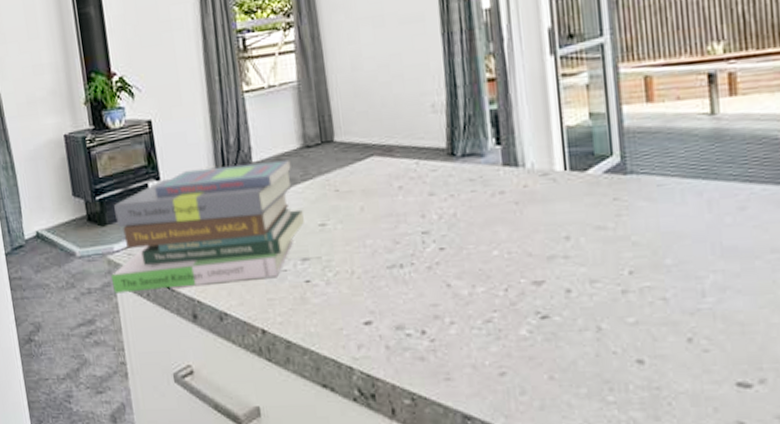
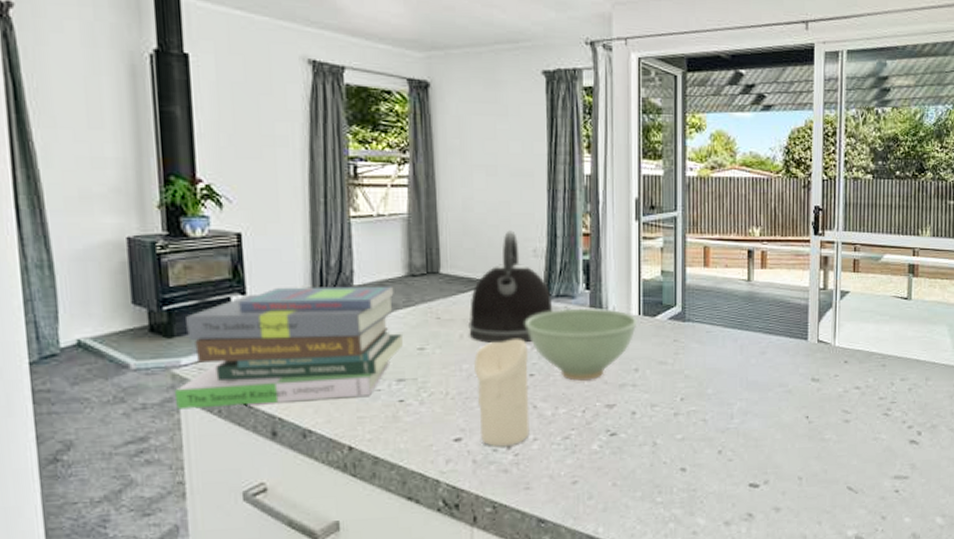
kettle: none [367,85,460,215] -> present [467,230,553,344]
candle: none [376,208,445,331] -> present [473,339,530,447]
bowl: none [428,165,564,254] -> present [524,307,638,381]

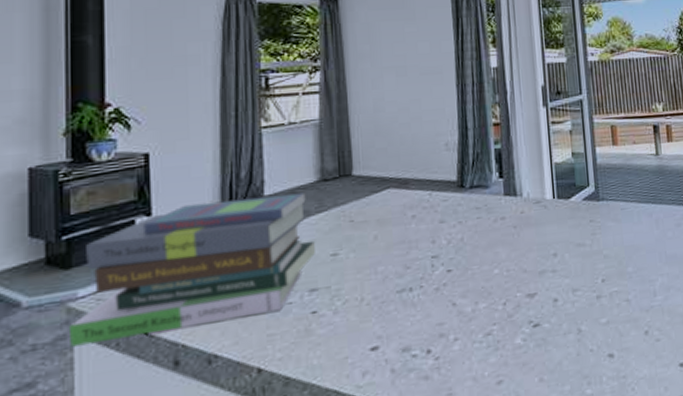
kettle: present [467,230,553,344] -> none [381,127,468,242]
candle: present [473,339,530,447] -> none [388,234,450,352]
bowl: present [524,307,638,381] -> none [439,195,553,272]

